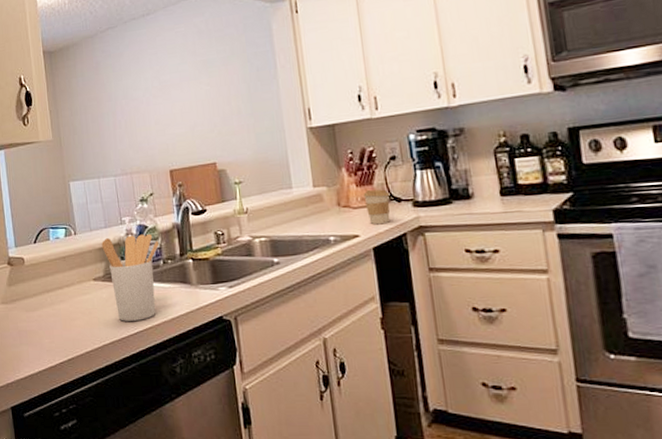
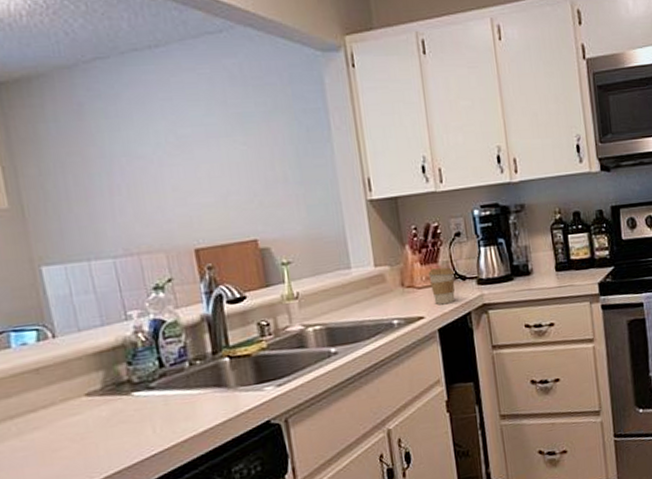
utensil holder: present [102,233,160,321] -> none [97,329,183,443]

